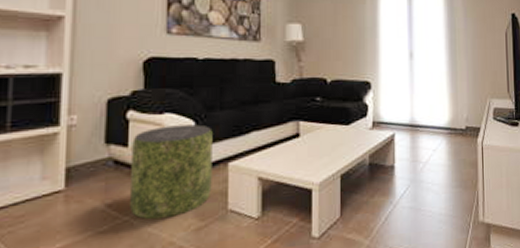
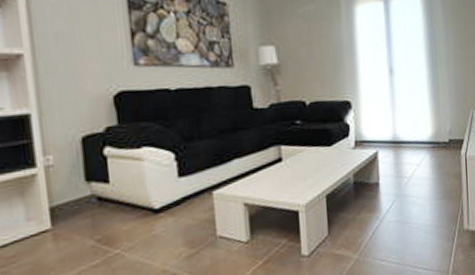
pouf: present [129,124,213,220] -> none [113,156,199,251]

